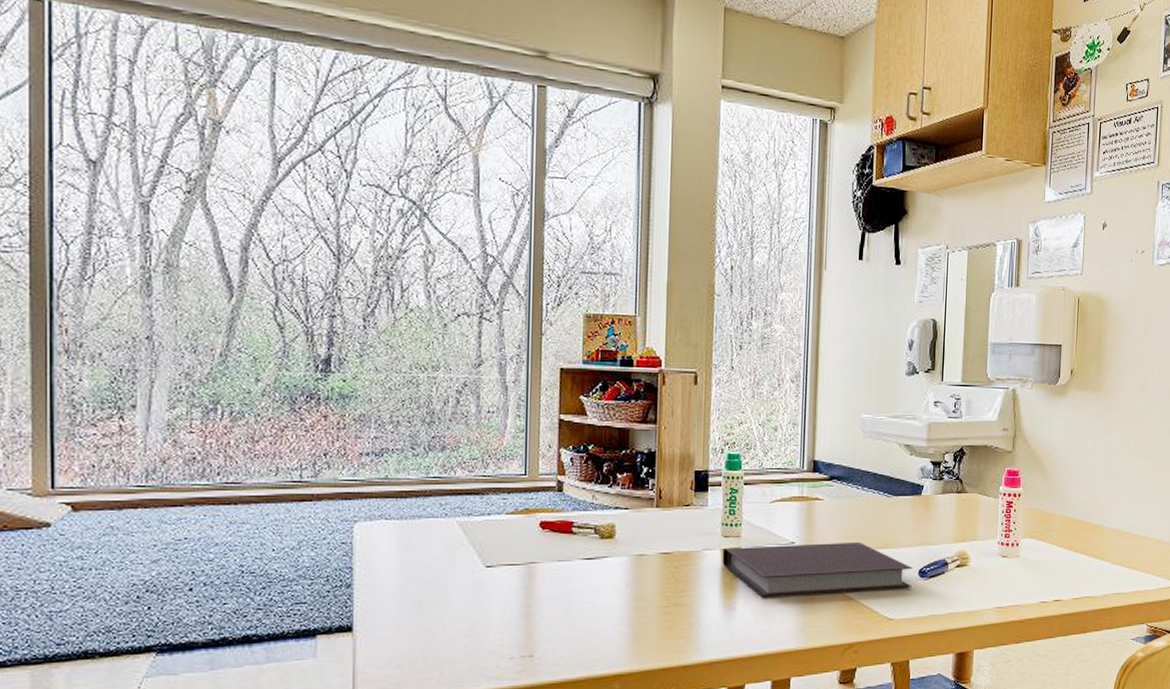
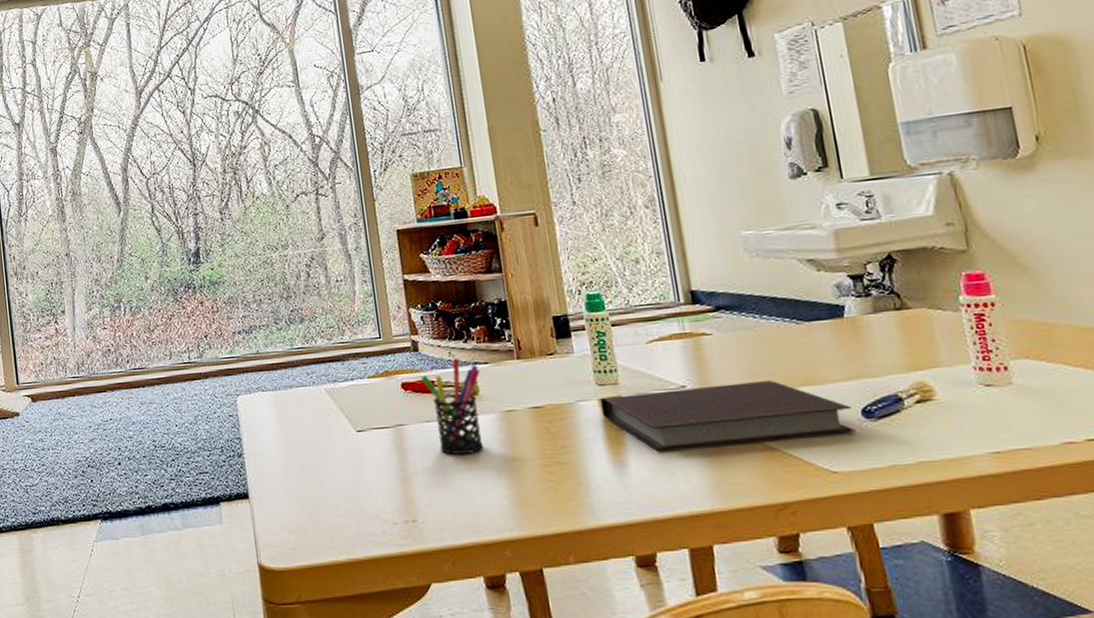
pen holder: none [561,501,620,594] -> present [421,357,484,455]

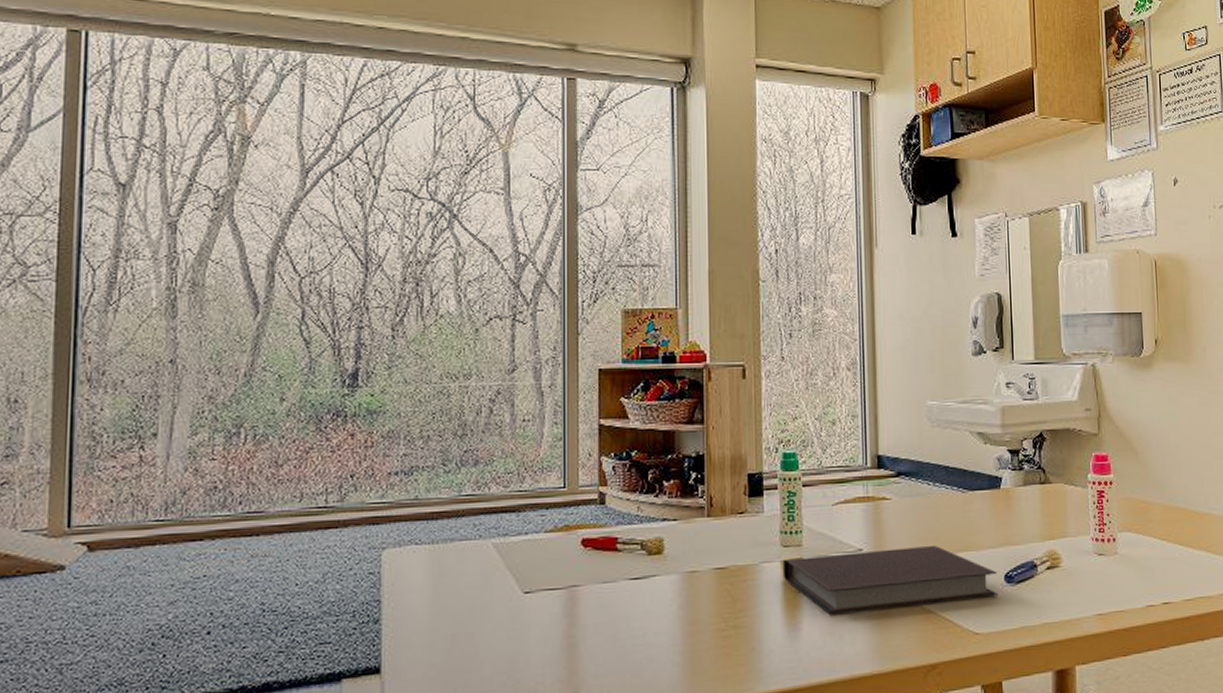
pen holder: present [421,357,484,455] -> none [604,513,668,619]

